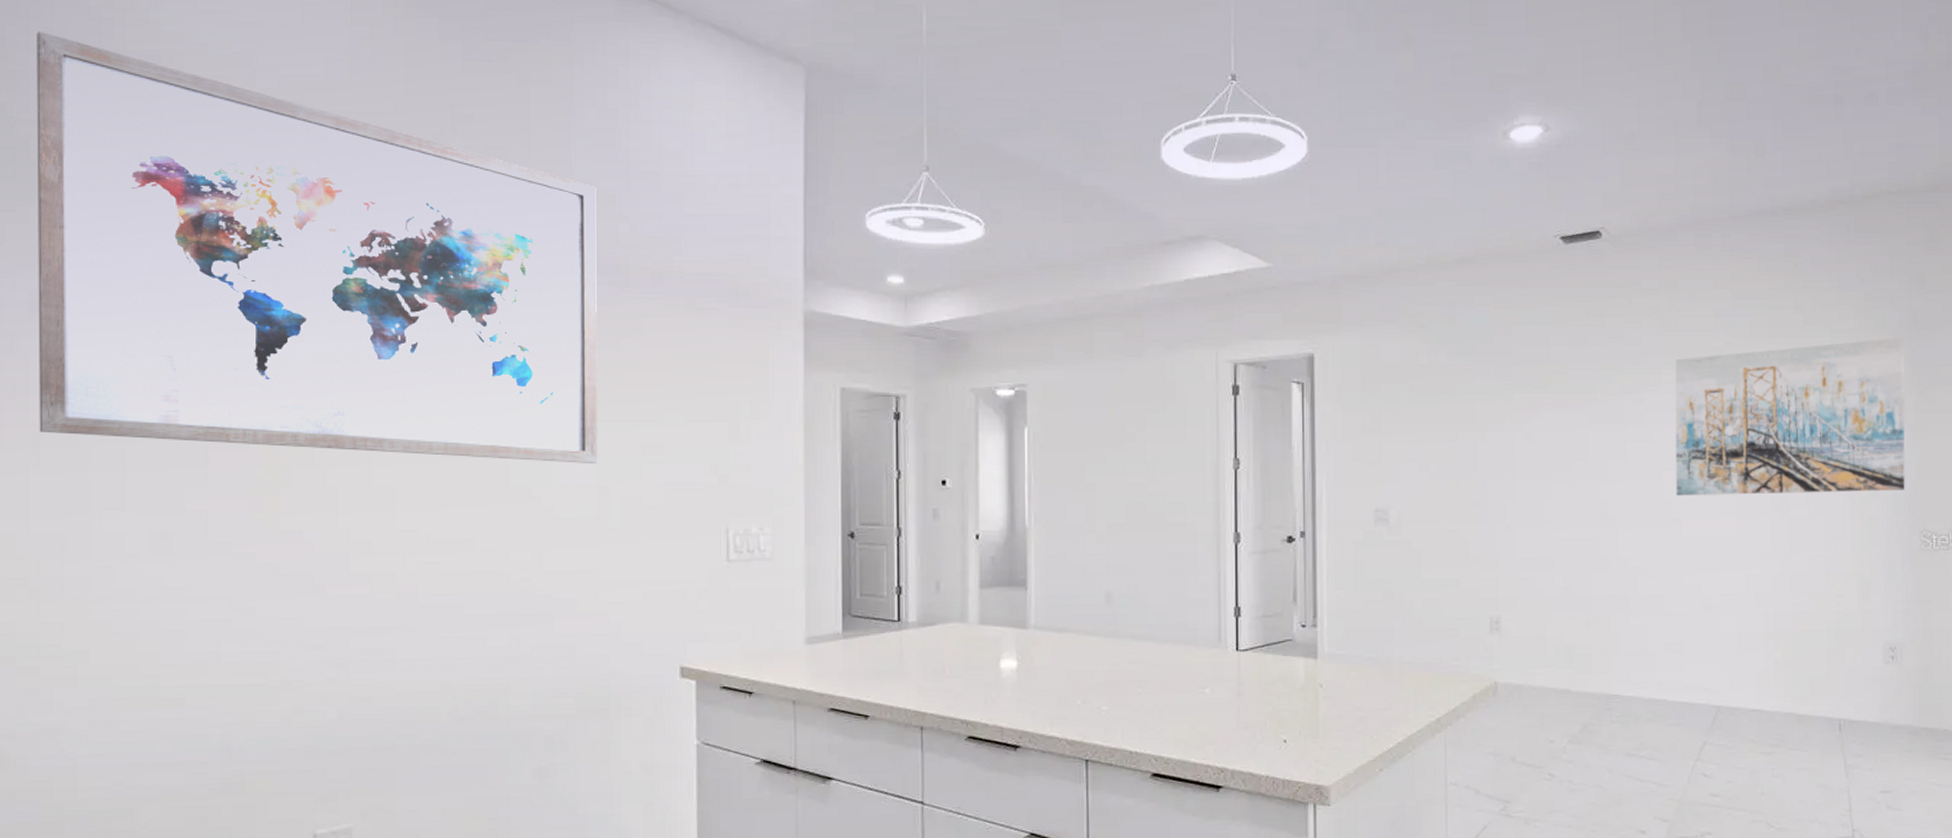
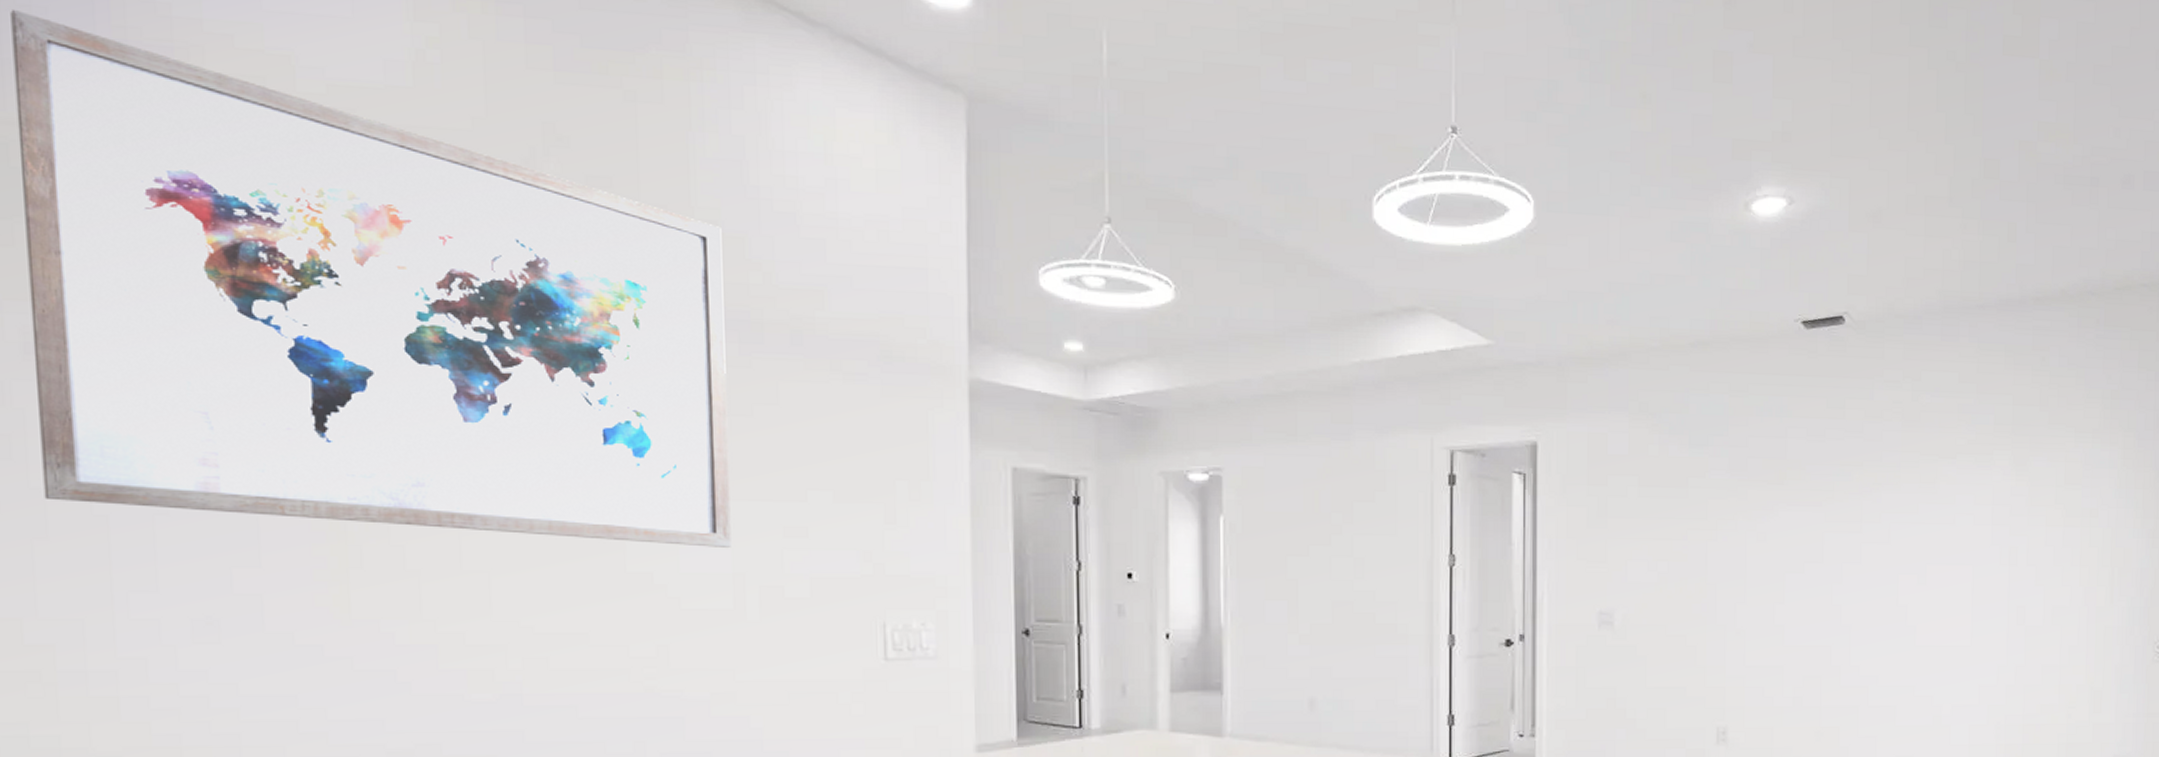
wall art: present [1675,337,1905,496] -> none [1911,439,2149,603]

